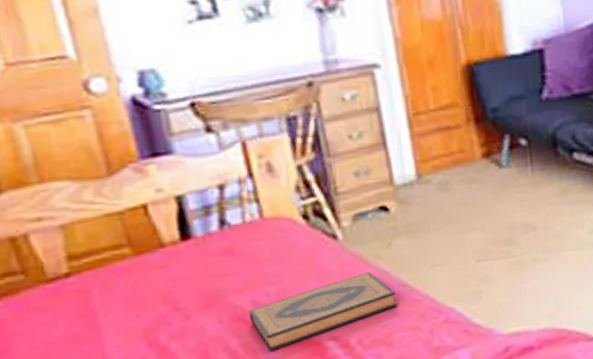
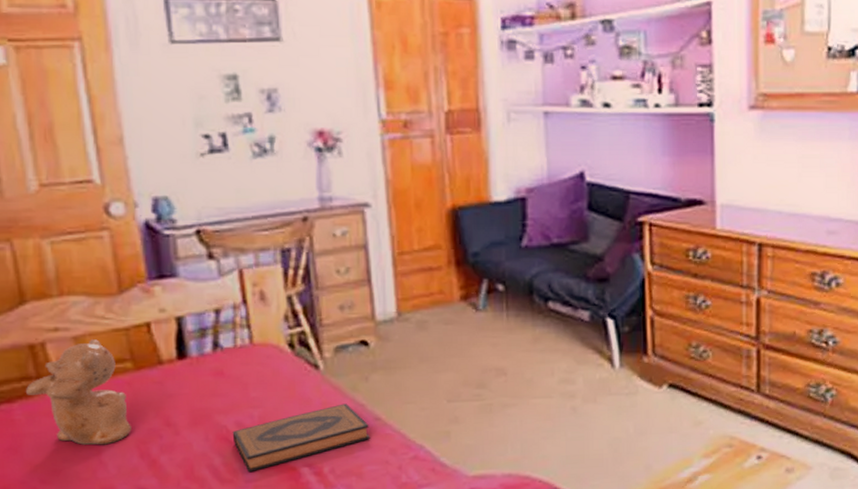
teddy bear: none [10,226,136,339] -> present [26,339,131,445]

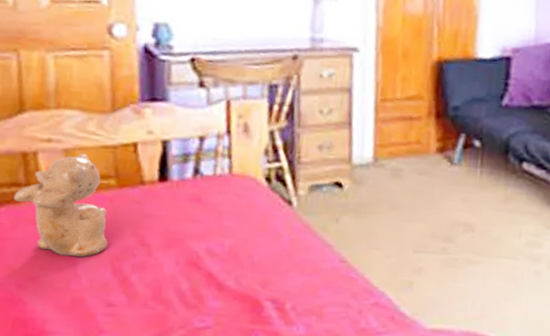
hardback book: present [232,403,371,473] -> none [202,242,335,301]

